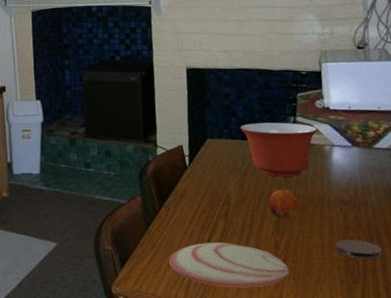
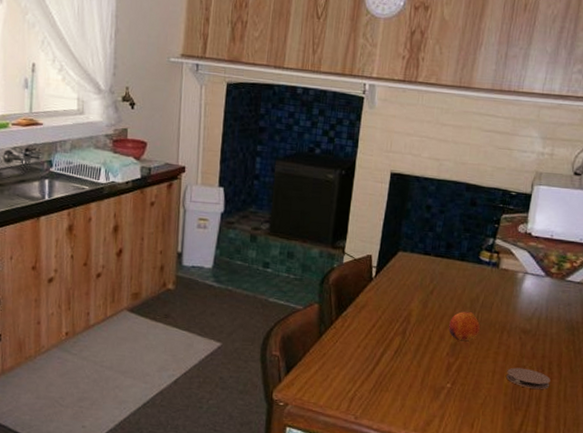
plate: present [168,242,290,288] -> none [336,357,457,406]
mixing bowl: present [240,122,318,177] -> none [435,240,515,300]

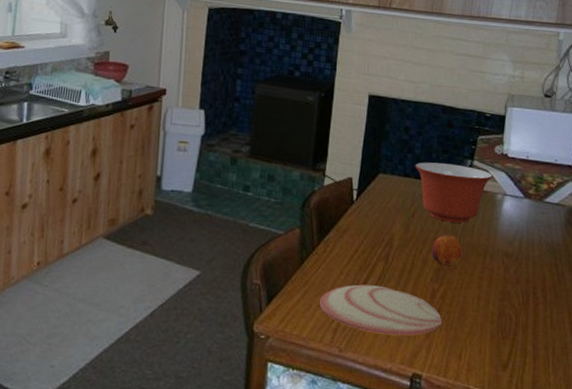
plate: none [336,357,457,406] -> present [319,284,443,336]
mixing bowl: none [435,240,515,300] -> present [415,162,493,223]
coaster: present [506,367,551,390] -> none [492,293,536,317]

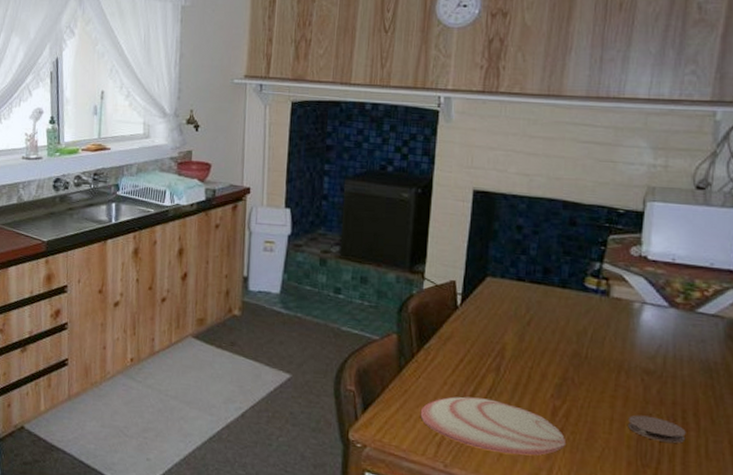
mixing bowl: present [415,162,493,223] -> none [530,264,629,334]
fruit: present [432,235,462,266] -> none [552,347,590,382]
coaster: none [492,293,536,317] -> present [628,415,686,444]

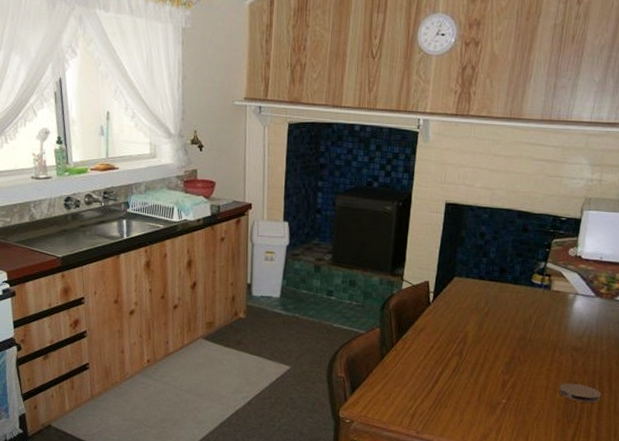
plate: present [420,396,567,456] -> none [398,376,512,420]

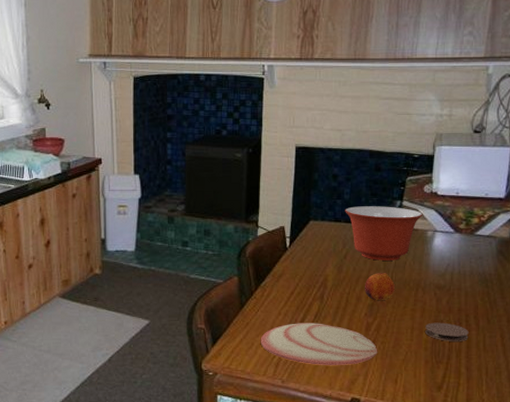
plate: none [398,376,512,420] -> present [260,323,378,366]
mixing bowl: none [489,265,566,321] -> present [345,206,423,261]
fruit: none [503,332,533,360] -> present [365,273,395,301]

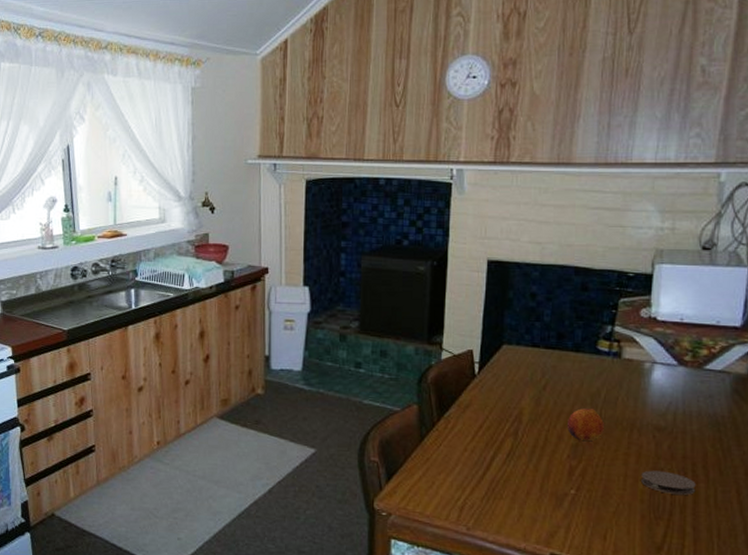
plate: present [260,323,378,366] -> none [442,461,583,515]
mixing bowl: present [345,206,423,261] -> none [544,330,639,395]

